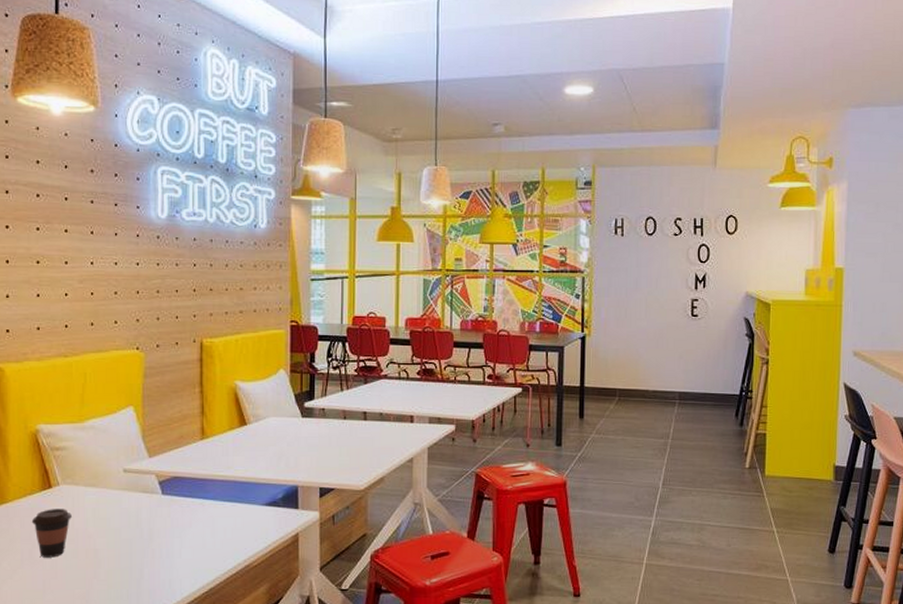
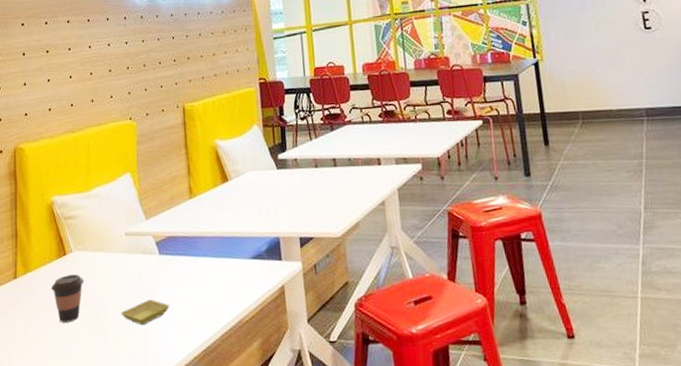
saucer: none [114,539,171,565] -> present [121,299,170,326]

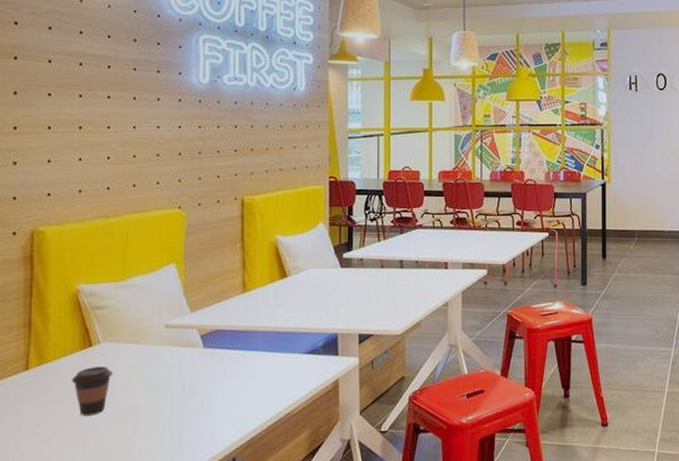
saucer: present [121,299,170,326] -> none [155,392,212,418]

